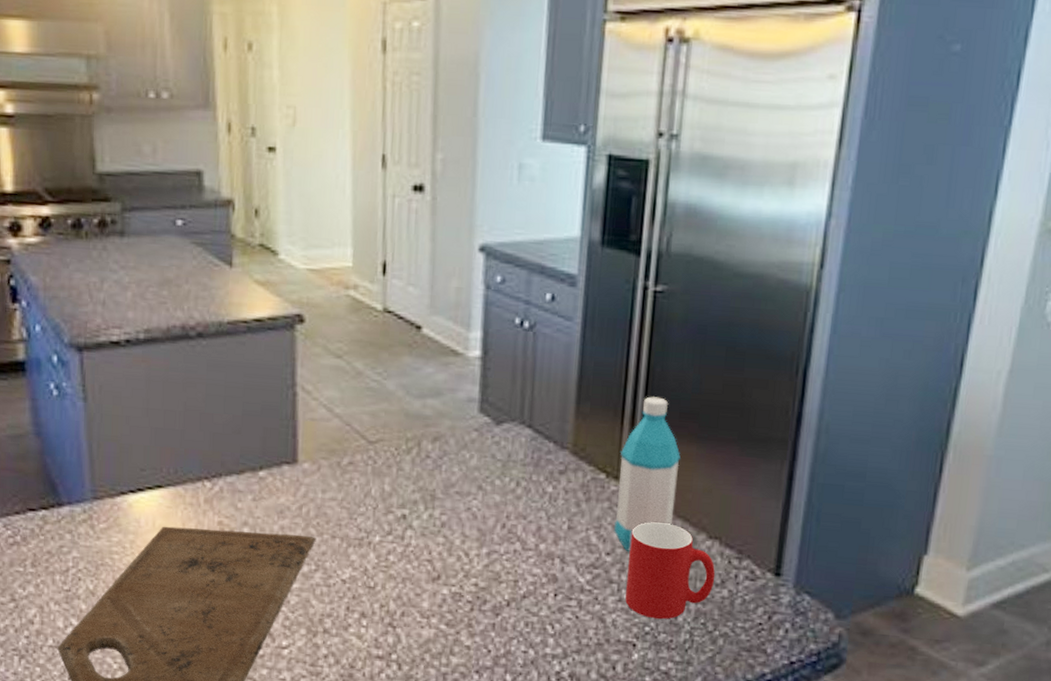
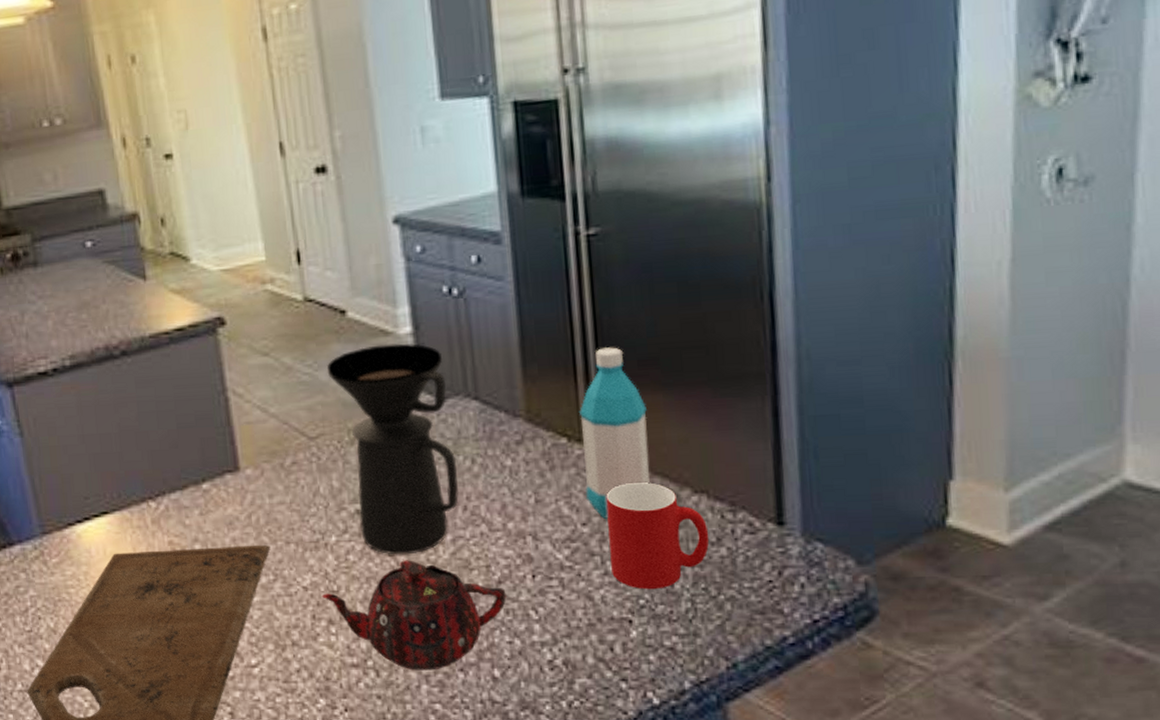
teapot: none [358,566,529,669] -> present [321,560,507,671]
coffee maker: none [395,363,505,562] -> present [326,343,460,555]

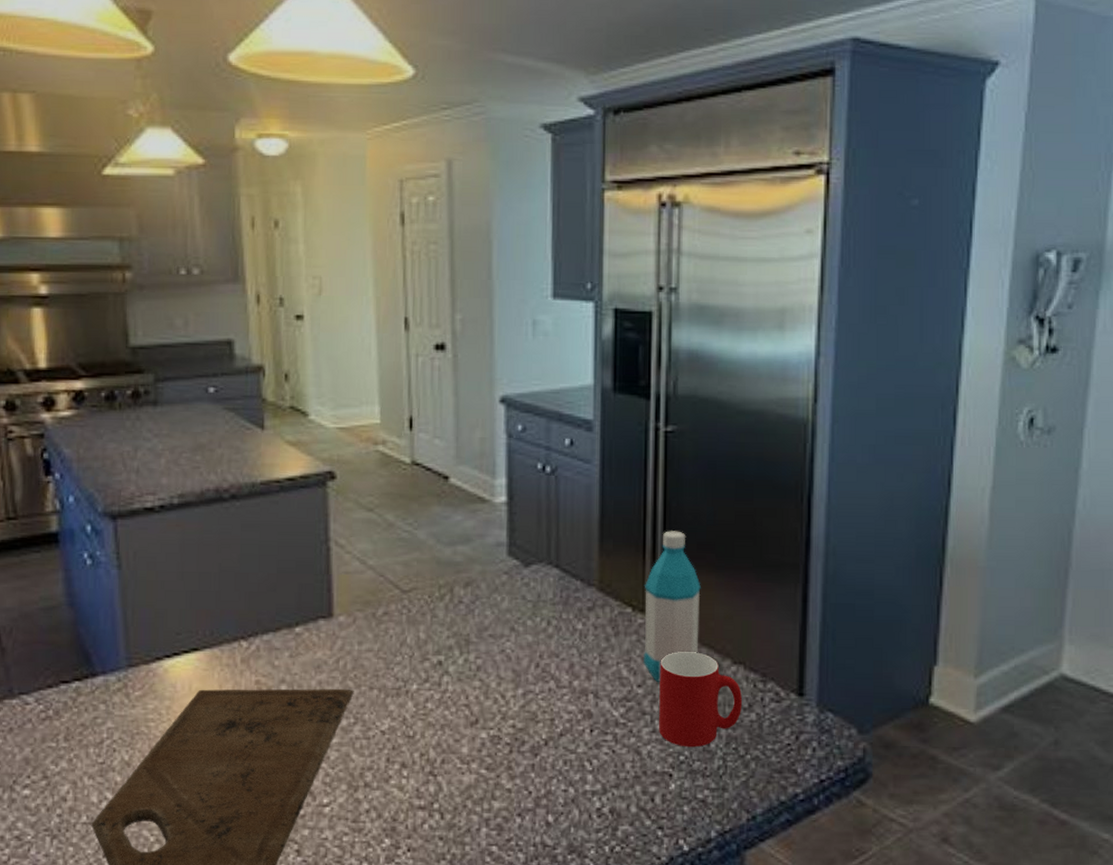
teapot: present [321,560,507,671] -> none [397,710,566,815]
coffee maker: present [326,343,460,555] -> none [425,510,534,705]

